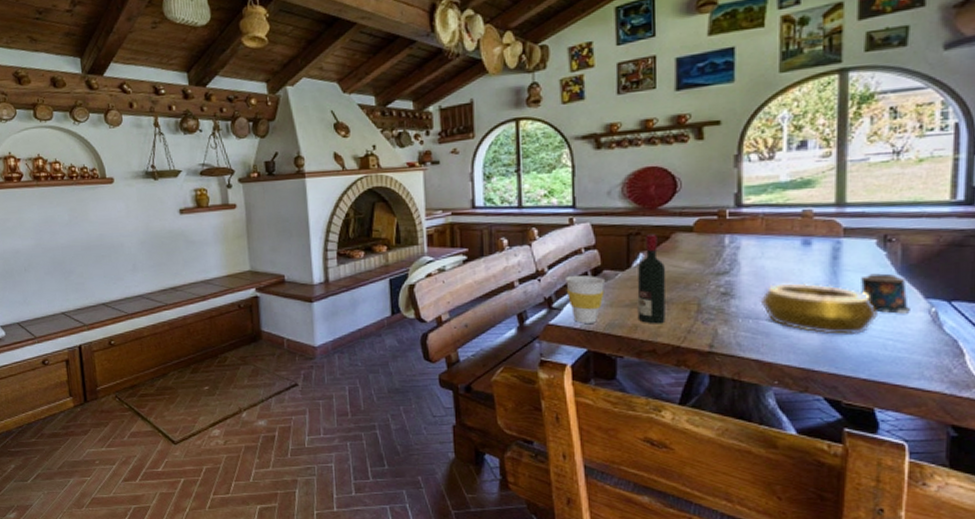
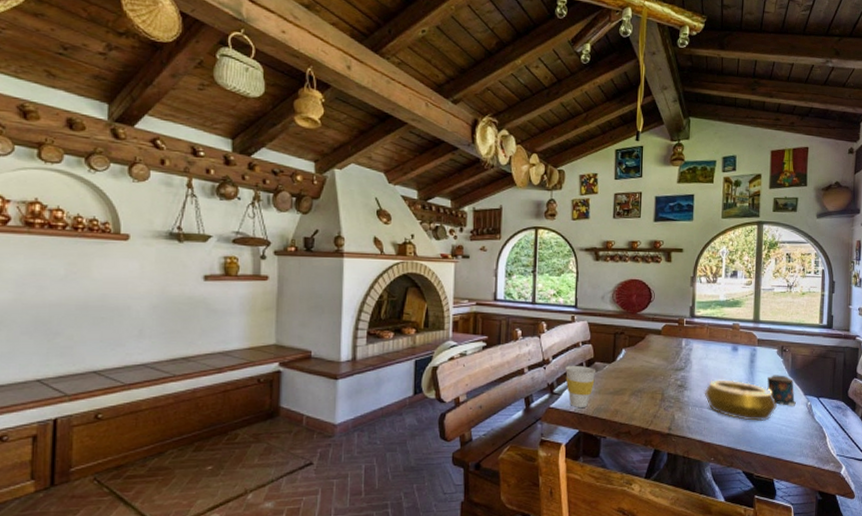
wine bottle: present [637,233,666,324] -> none [618,334,641,410]

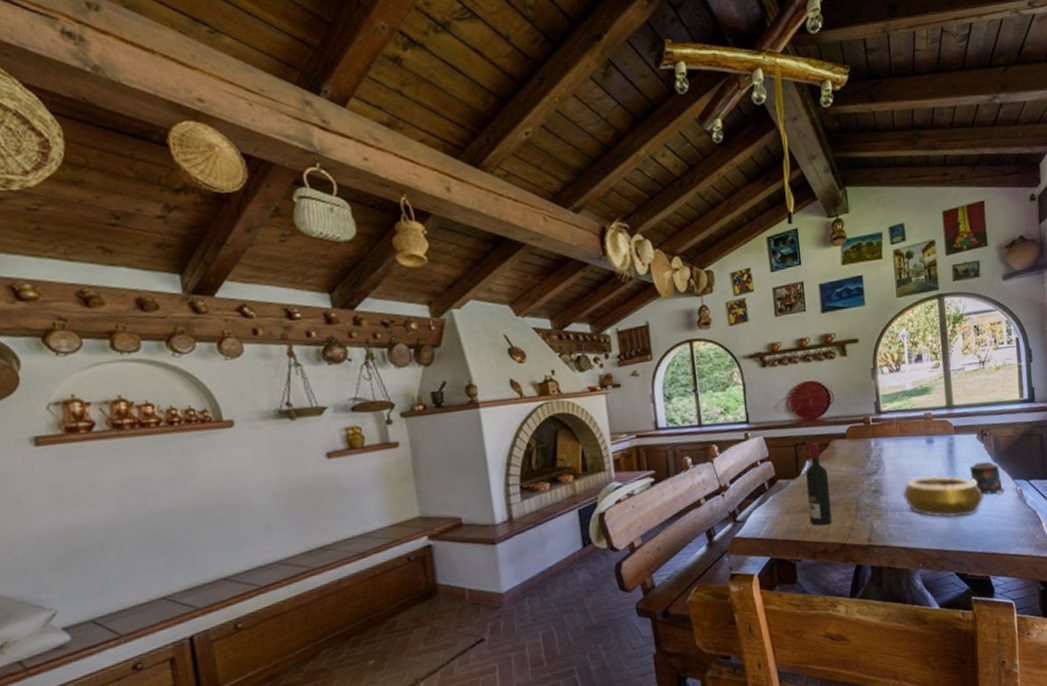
cup: present [565,365,596,407] -> none [746,486,781,533]
wine bottle: none [618,334,641,410] -> present [806,442,832,526]

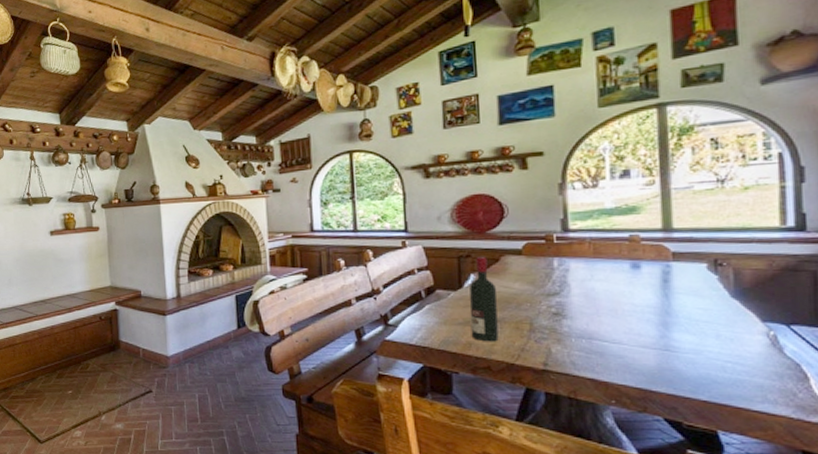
decorative bowl: present [902,475,985,518] -> none [592,304,715,356]
candle: present [970,461,1004,495] -> none [694,296,748,337]

